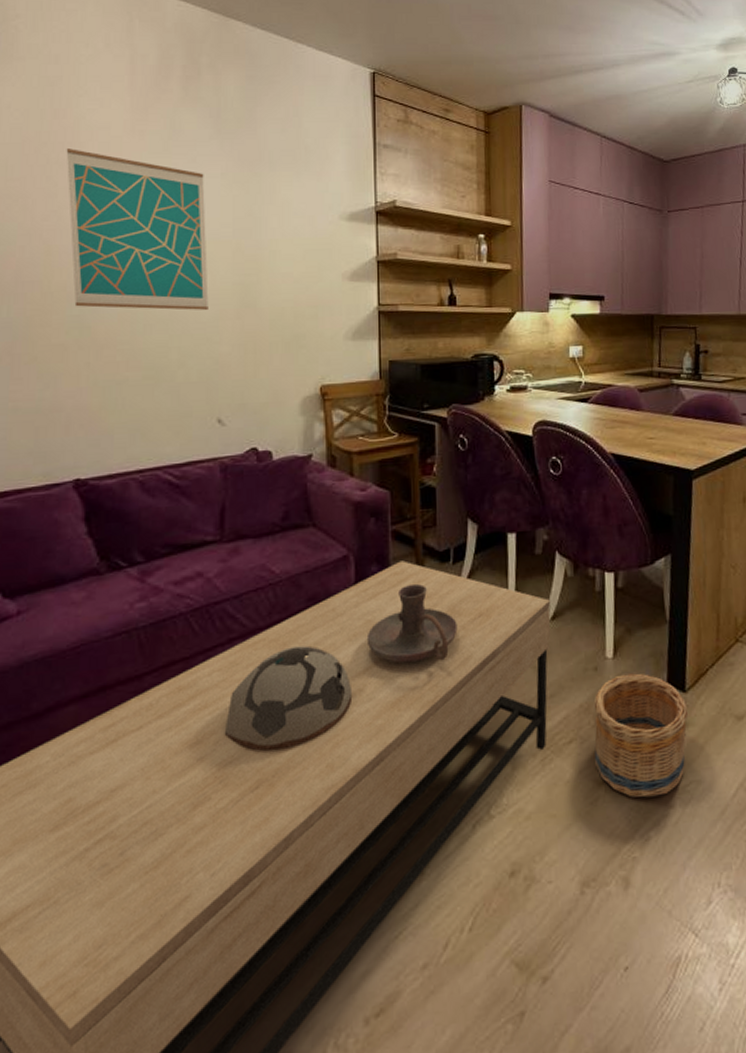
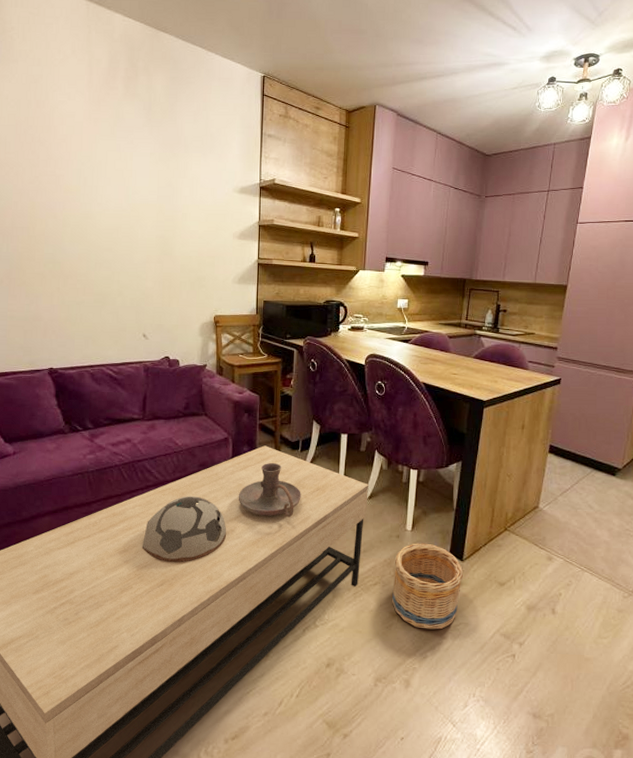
wall art: present [66,149,209,310] -> none [45,131,139,255]

